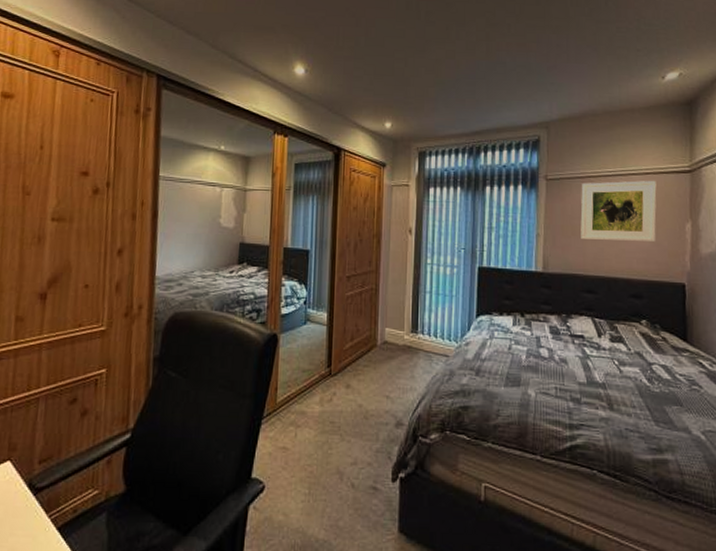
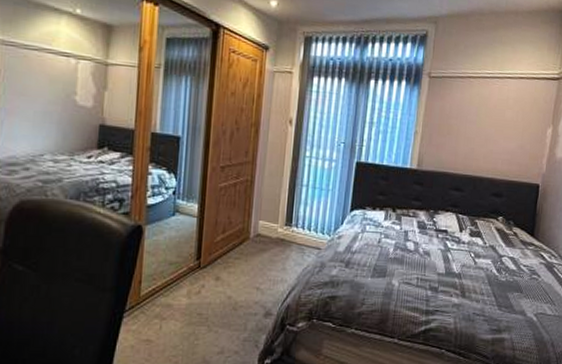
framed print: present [580,180,657,241] -> none [455,83,528,144]

